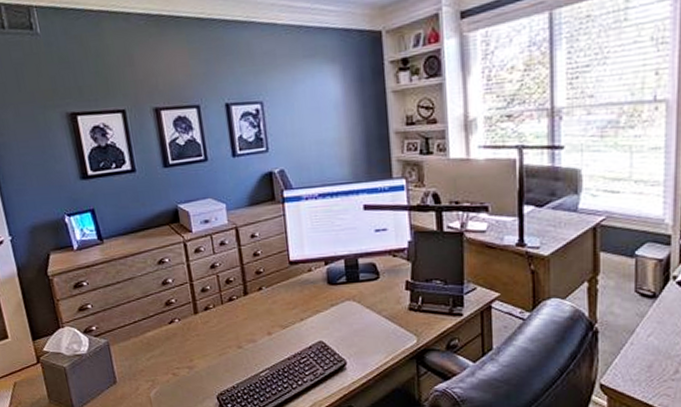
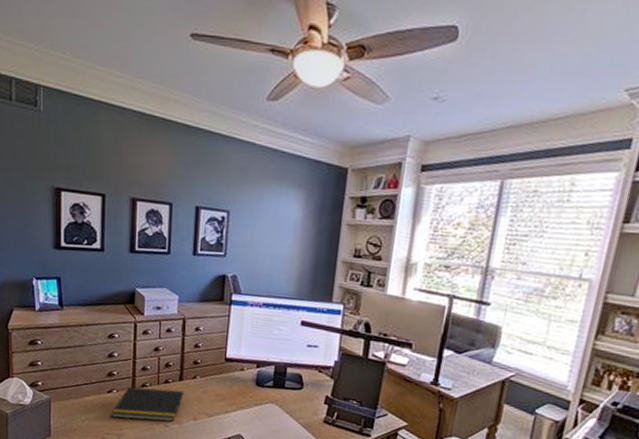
notepad: none [178,306,252,349] -> present [112,386,184,422]

